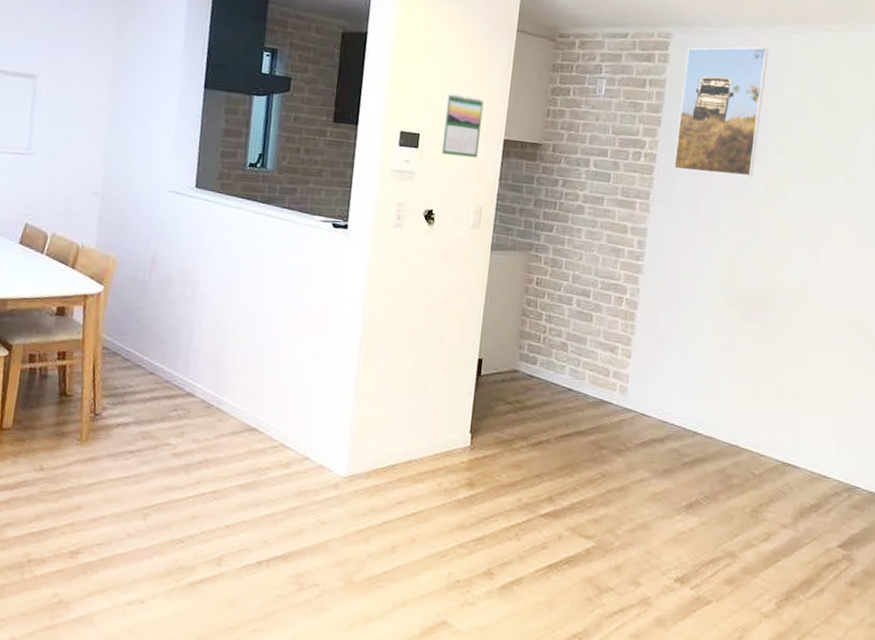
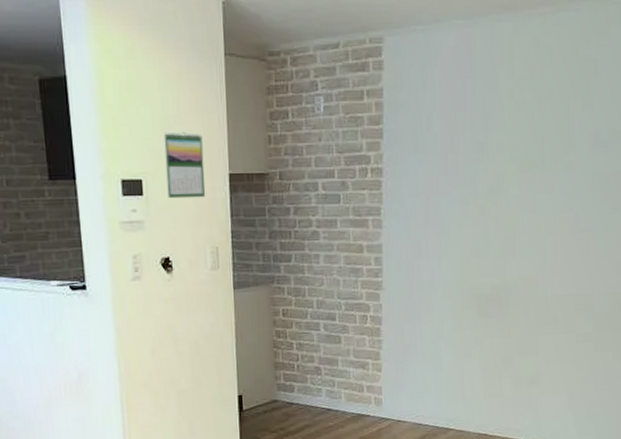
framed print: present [674,47,769,177] -> none [400,41,481,180]

